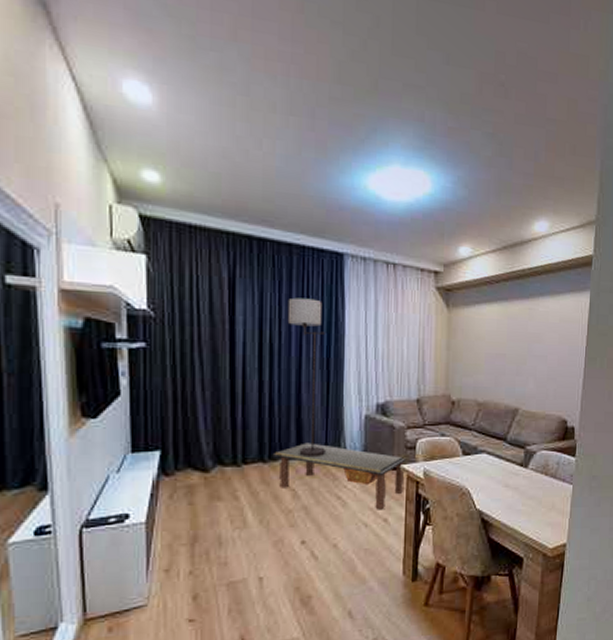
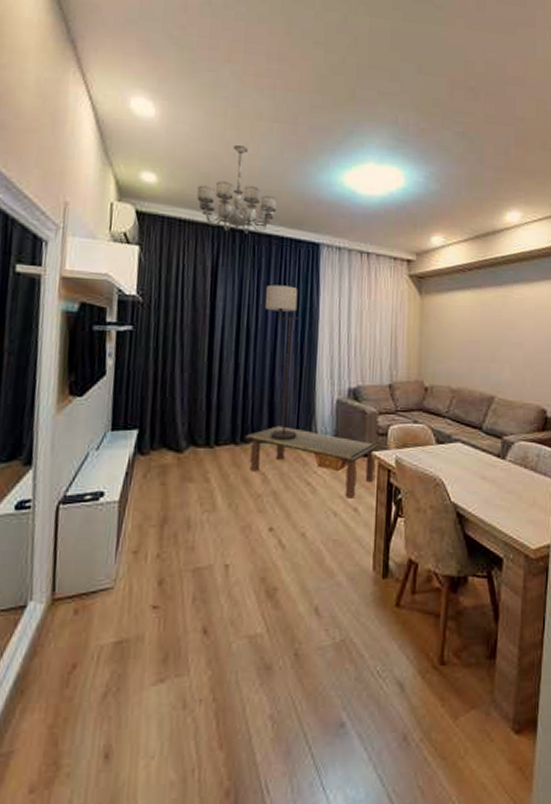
chandelier: none [208,140,296,242] -> present [197,144,277,233]

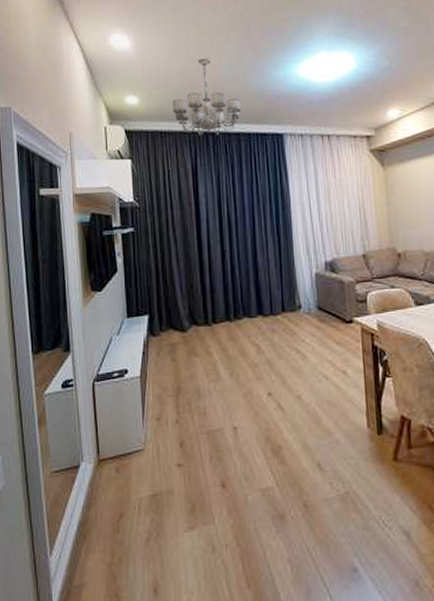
coffee table: present [244,426,378,499] -> none [237,301,359,363]
lamp: present [264,284,300,441] -> none [240,175,283,315]

